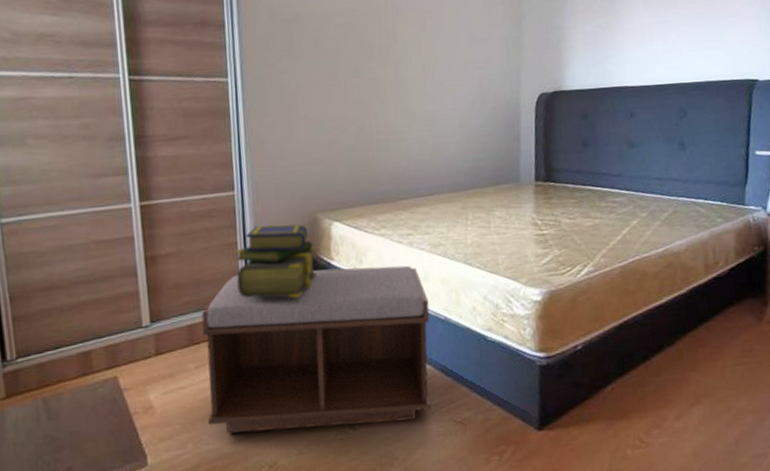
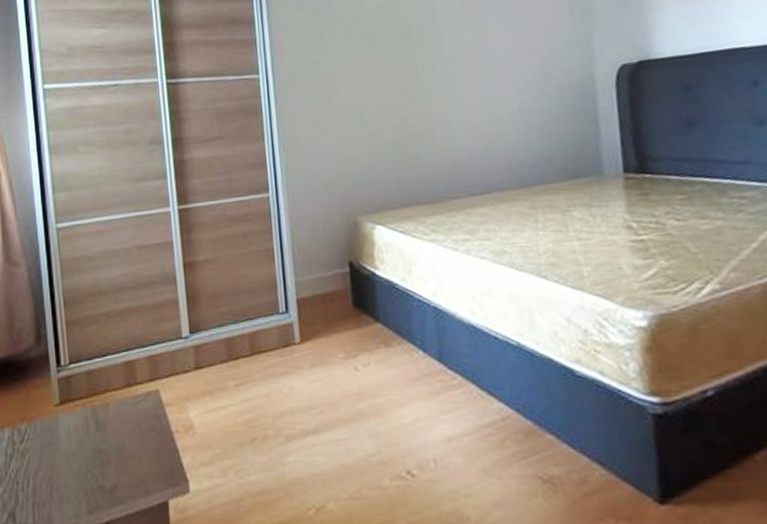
bench: present [201,265,431,434] -> none [239,277,508,472]
stack of books: present [233,224,316,298] -> none [270,228,360,312]

